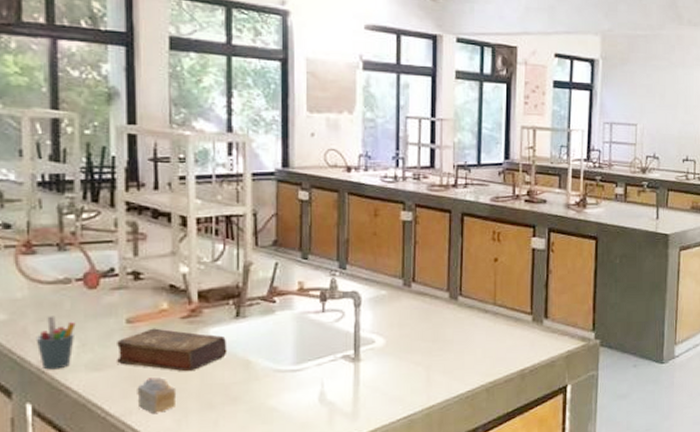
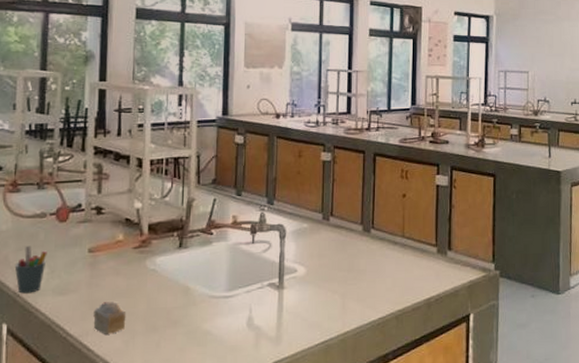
book: present [116,328,227,372] -> none [78,257,171,297]

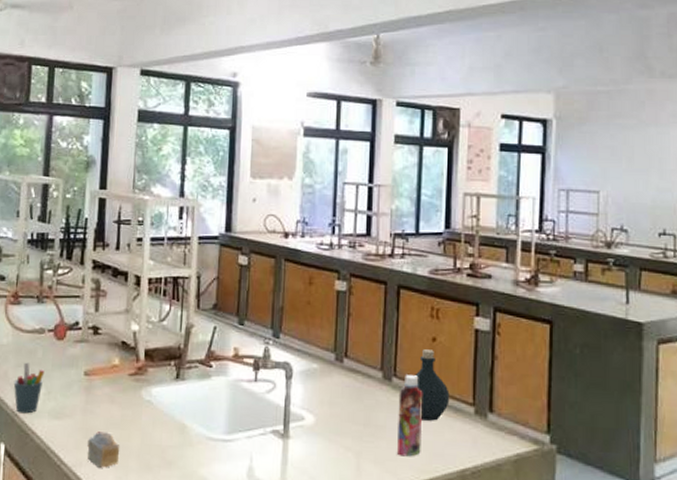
beverage bottle: none [376,226,396,293] -> present [397,375,423,457]
flask: none [389,204,417,262] -> present [415,349,450,421]

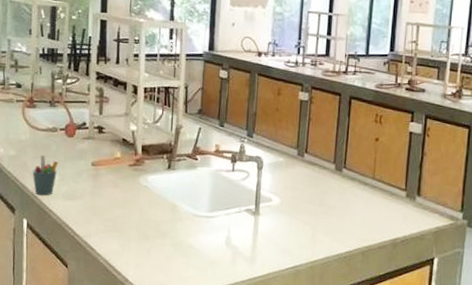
cake slice: present [87,431,120,468] -> none [96,210,123,238]
beverage bottle: present [397,375,423,457] -> none [345,167,367,229]
flask: present [415,349,450,421] -> none [360,147,387,202]

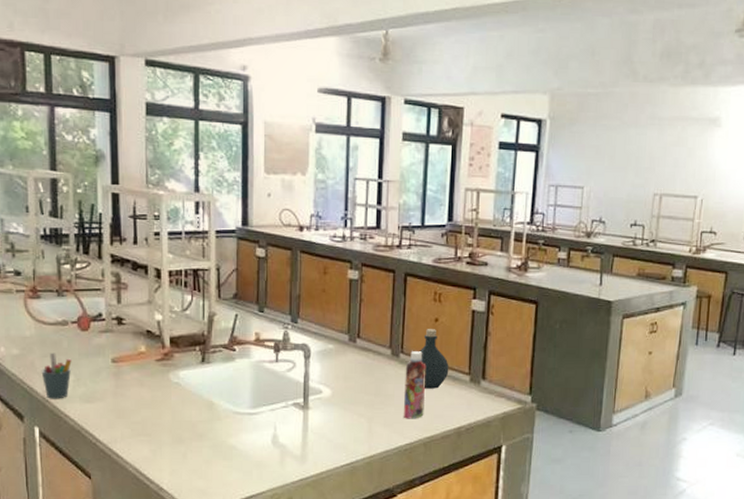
beverage bottle: none [345,167,367,229] -> present [404,351,427,419]
flask: none [360,147,387,202] -> present [419,329,449,389]

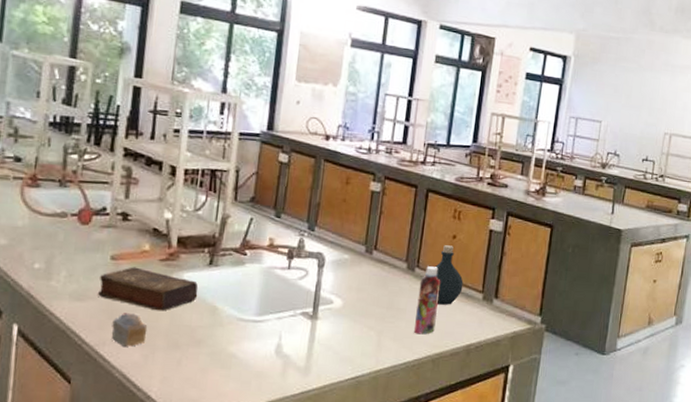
pen holder: present [41,353,72,399] -> none [29,245,66,296]
book: none [103,368,194,409] -> present [97,267,198,311]
cake slice: none [121,412,153,443] -> present [112,313,147,347]

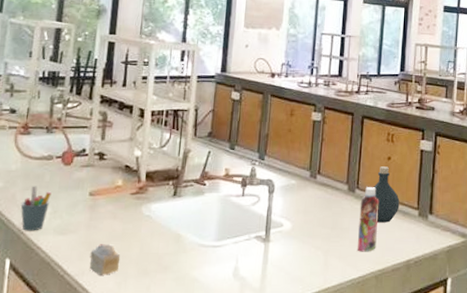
pen holder: none [29,245,66,296] -> present [20,186,52,231]
book: present [97,267,198,311] -> none [77,201,164,241]

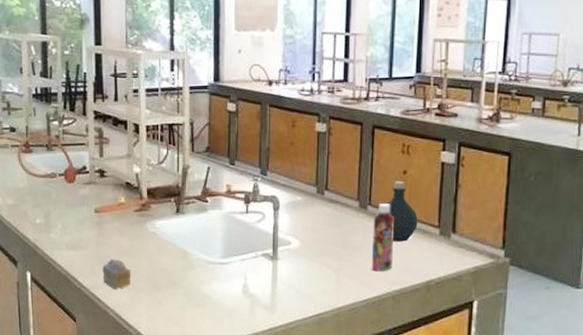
pen holder: present [20,186,52,231] -> none [32,203,59,246]

